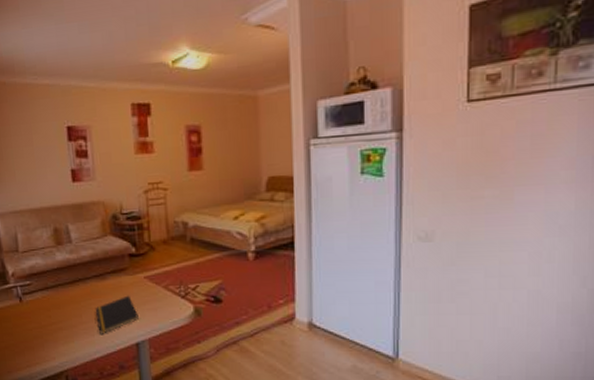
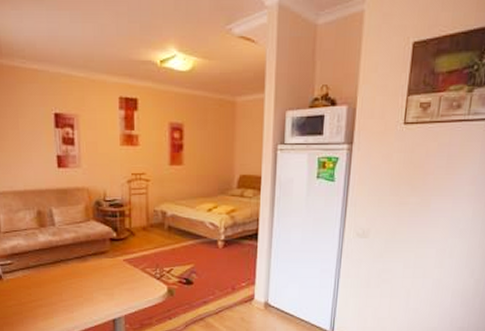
notepad: present [95,295,139,334] -> none [75,276,116,311]

